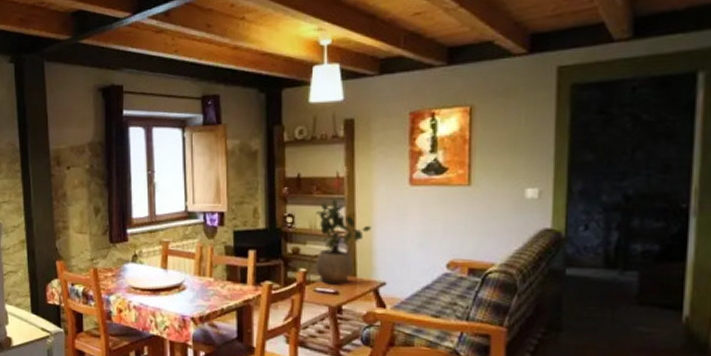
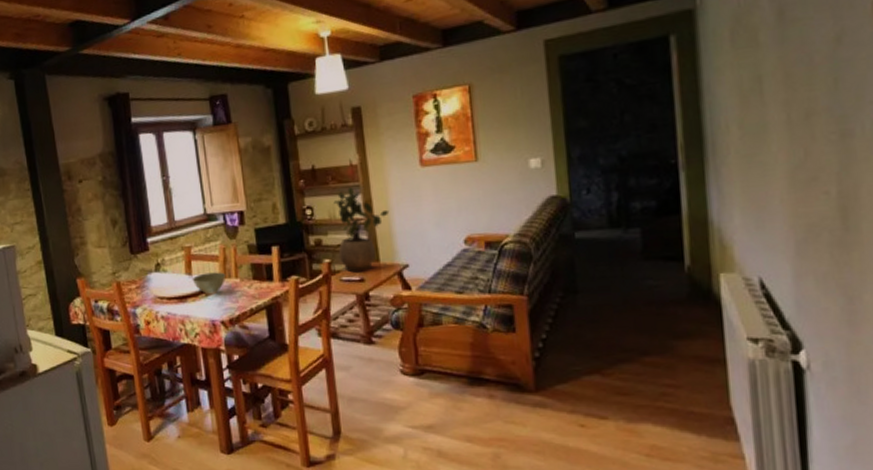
bowl: none [167,269,201,291] -> present [192,272,226,295]

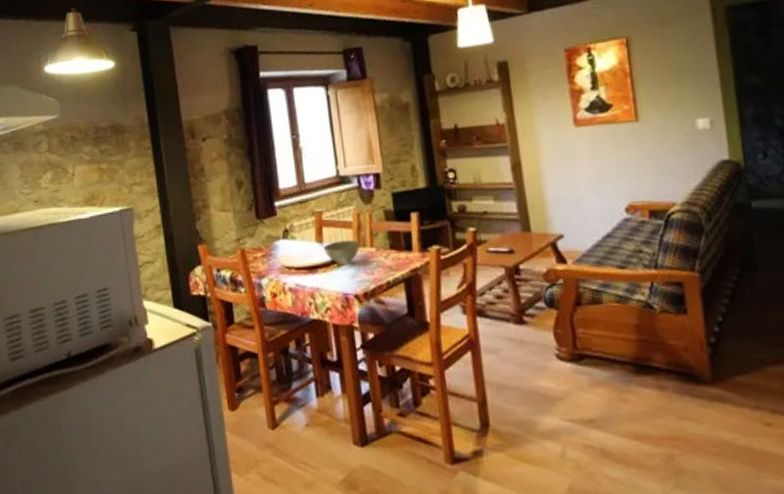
potted plant: present [333,187,390,273] -> none [478,148,541,243]

